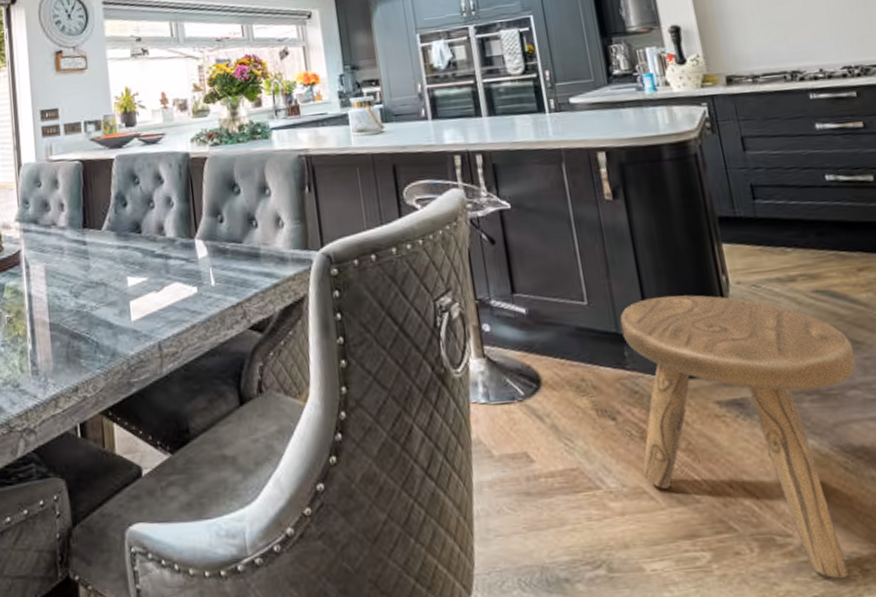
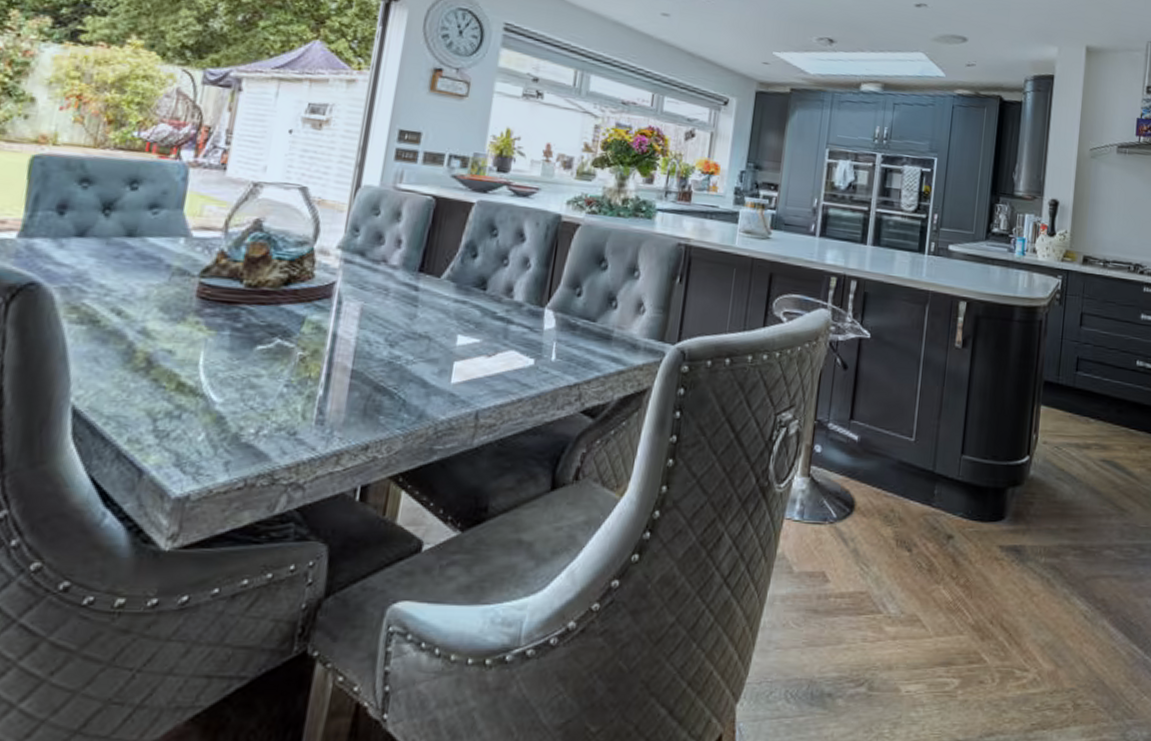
stool: present [620,295,857,579] -> none [921,444,1118,711]

